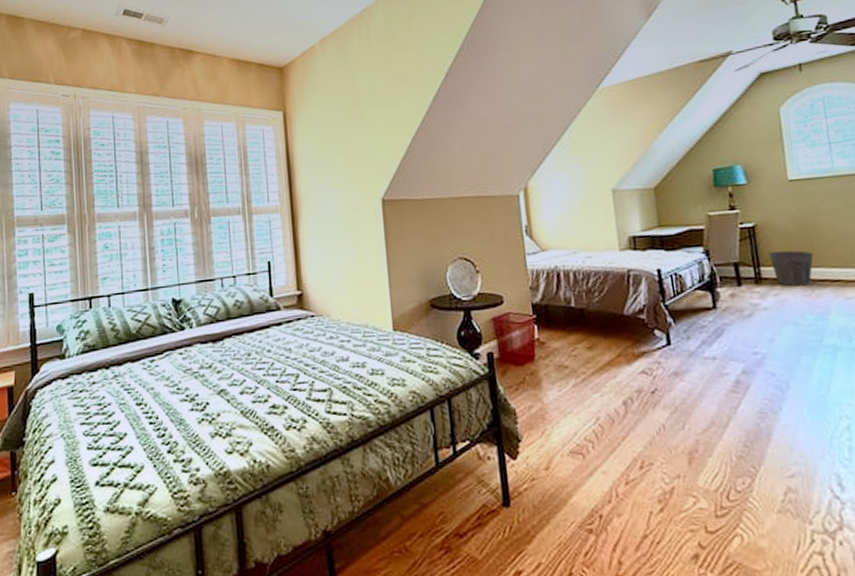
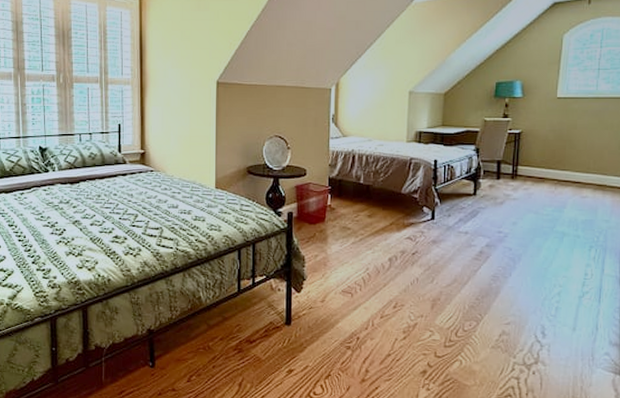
waste bin: present [768,250,814,286] -> none [527,154,563,184]

